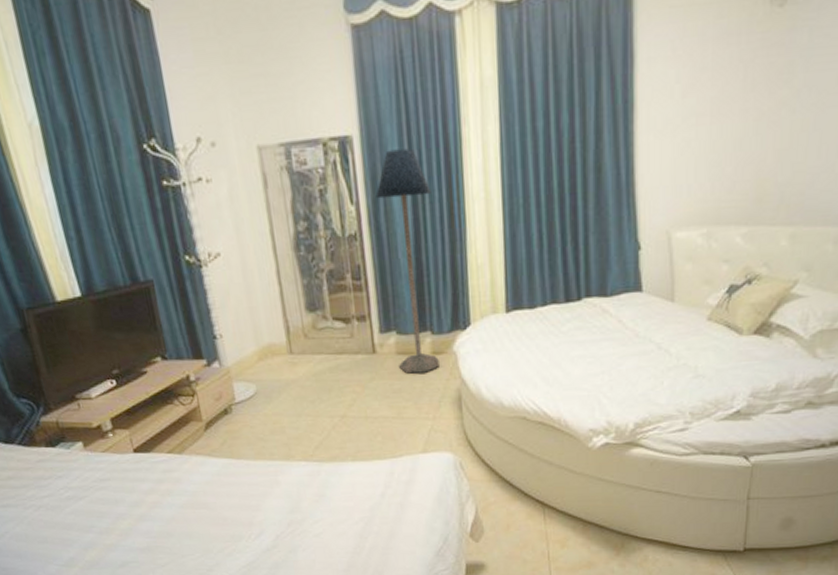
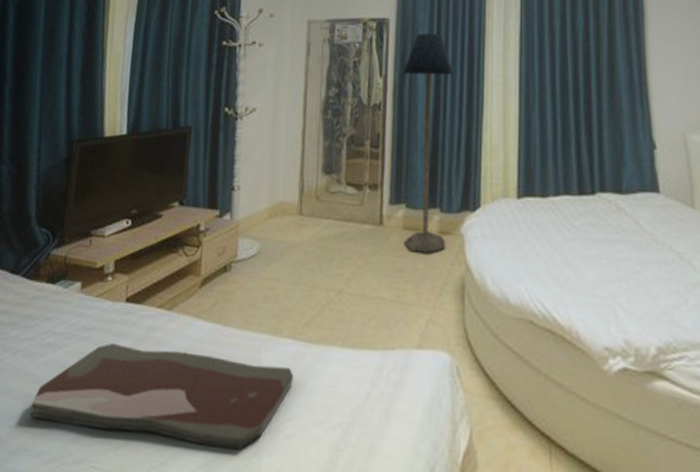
serving tray: none [70,484,314,556] -> present [30,342,294,451]

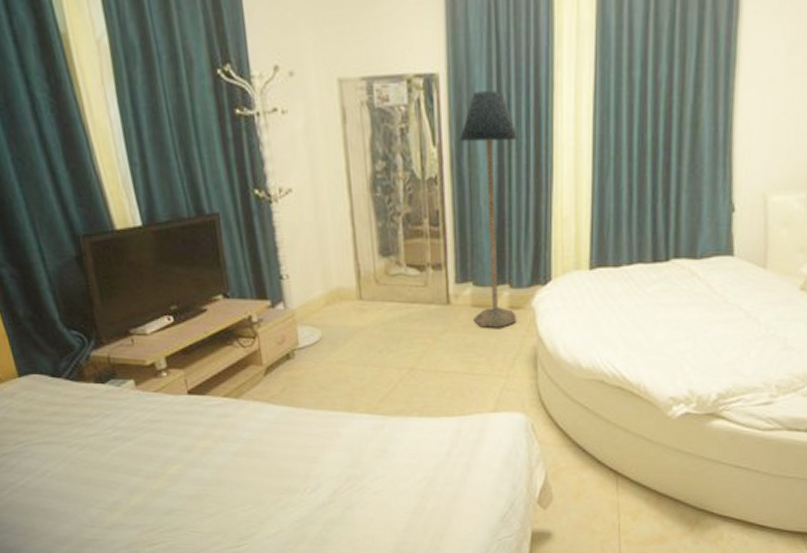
serving tray: present [30,342,294,451] -> none [114,431,375,506]

